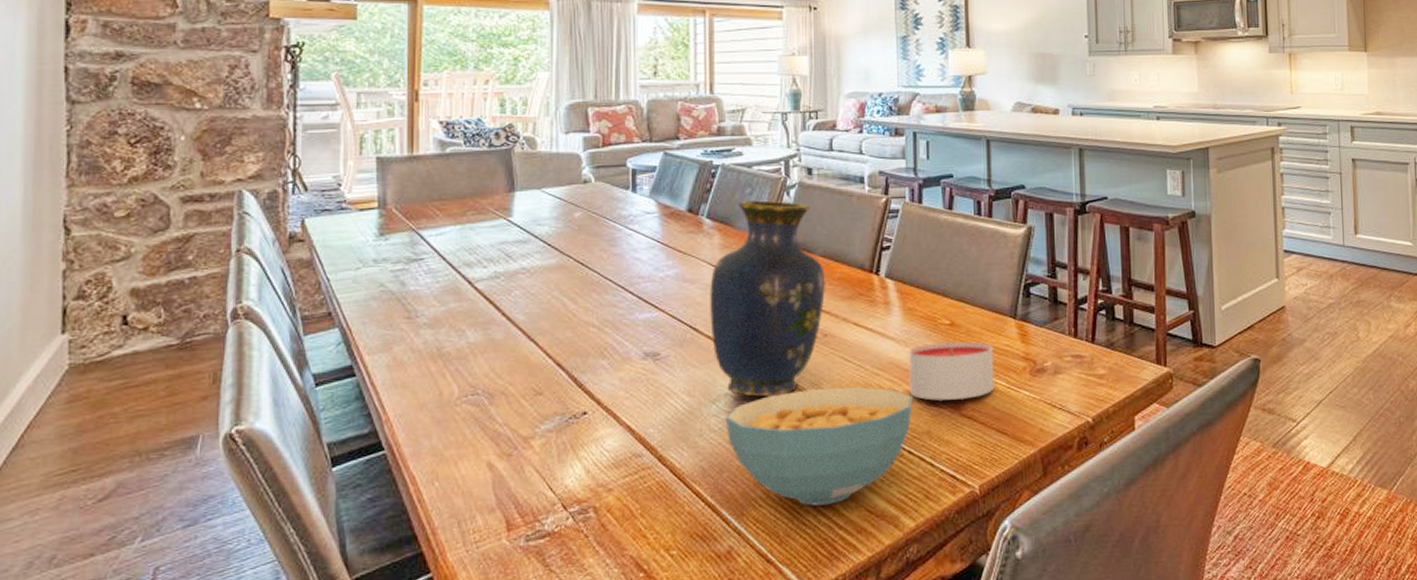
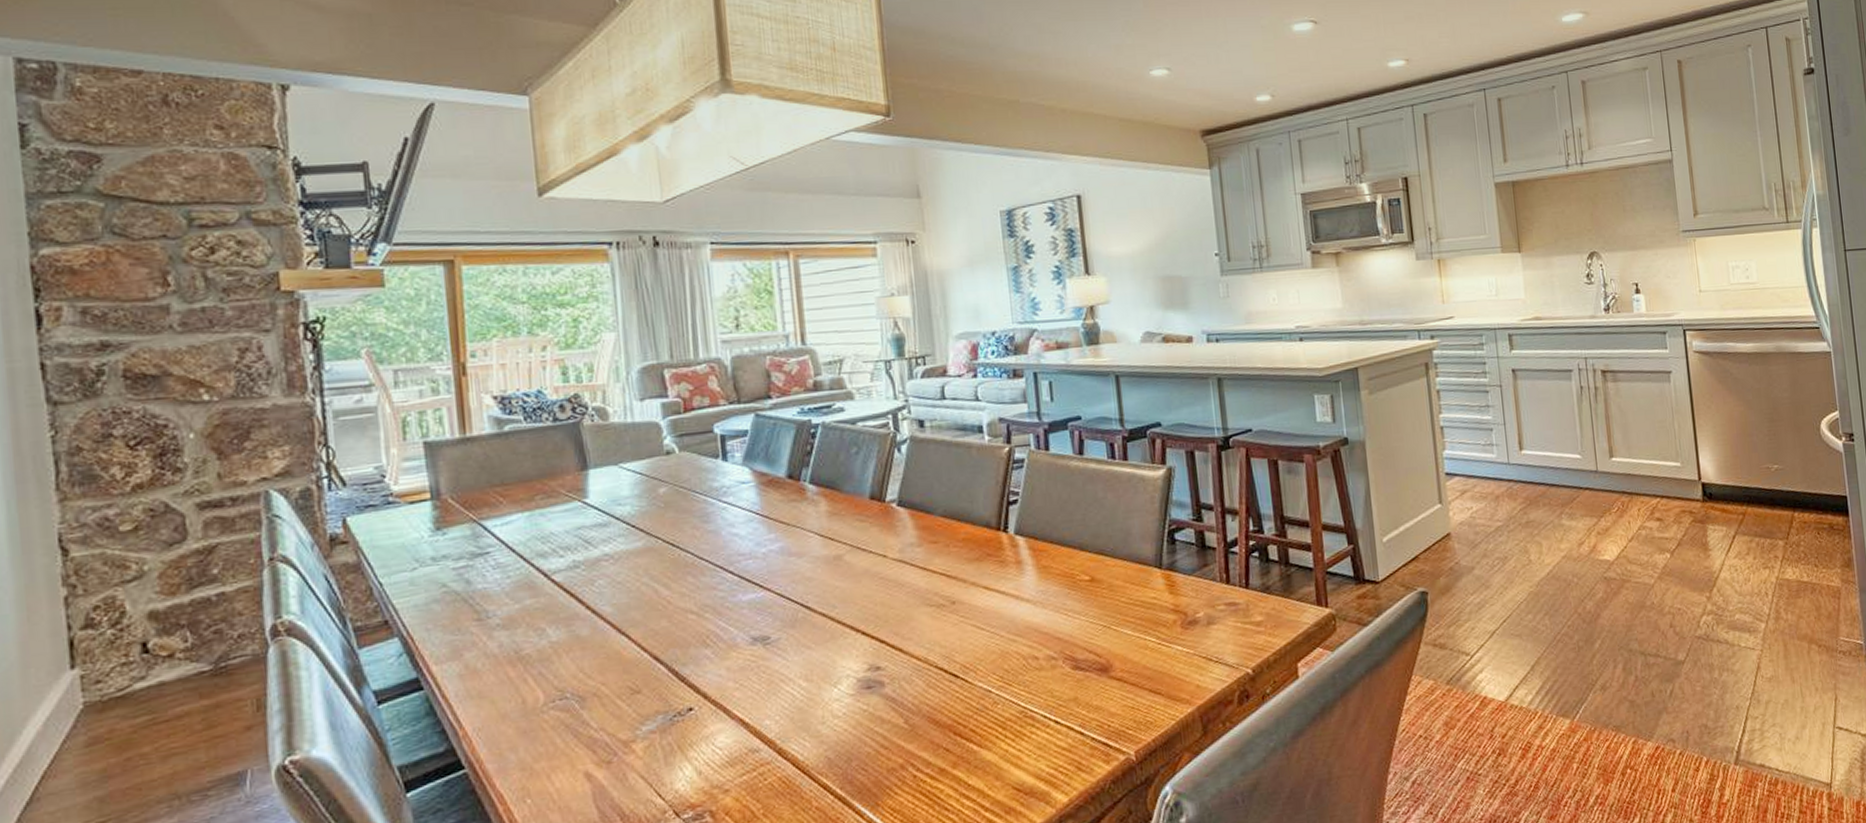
vase: present [710,200,825,398] -> none [819,458,950,677]
cereal bowl: present [725,386,913,506] -> none [848,655,1056,789]
candle: present [909,341,995,401] -> none [1047,597,1144,664]

